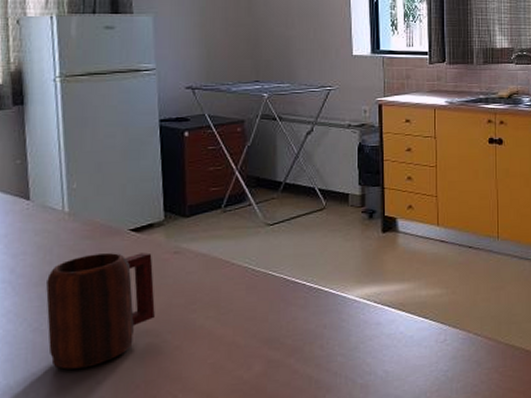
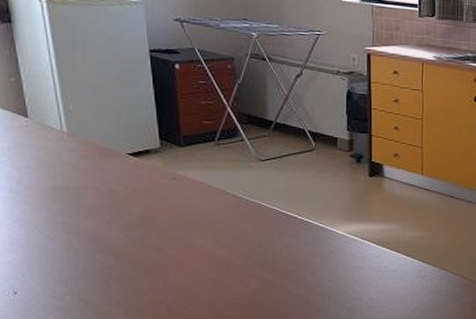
mug: present [46,252,155,369] -> none [52,173,157,273]

